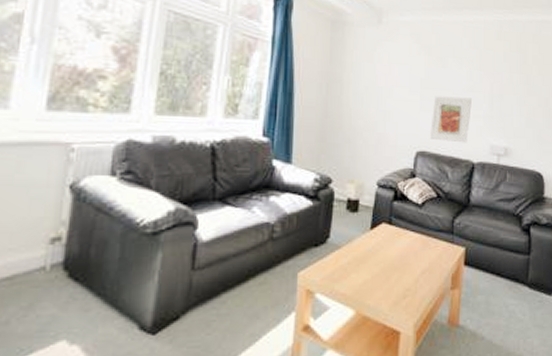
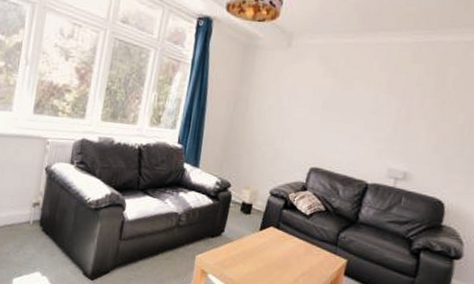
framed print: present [430,96,472,143] -> none [326,117,375,164]

